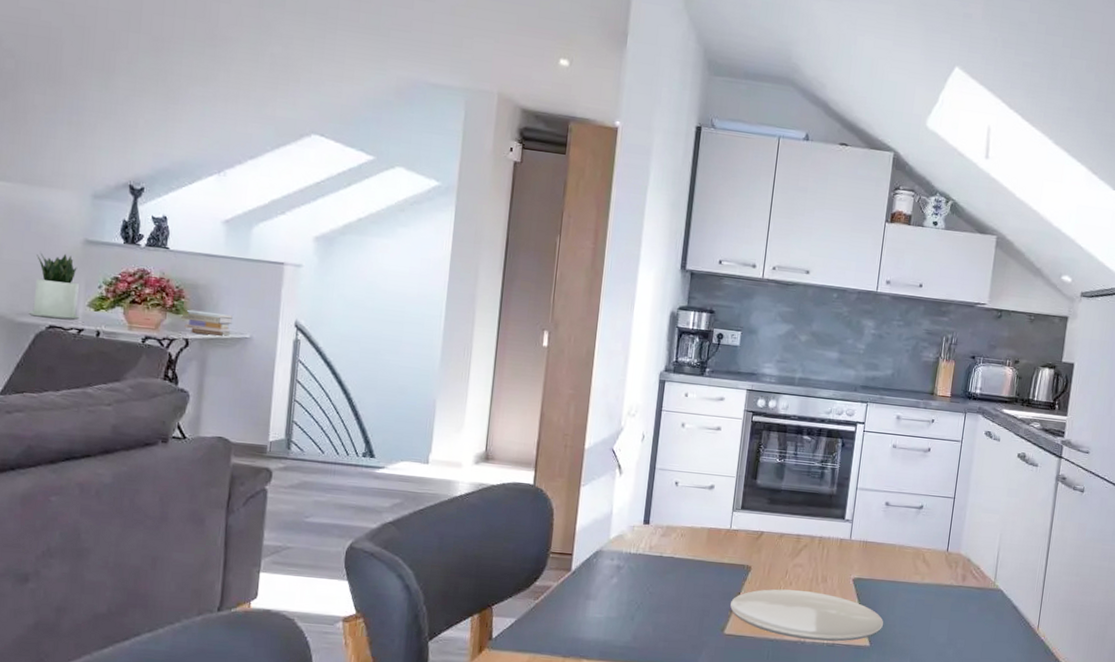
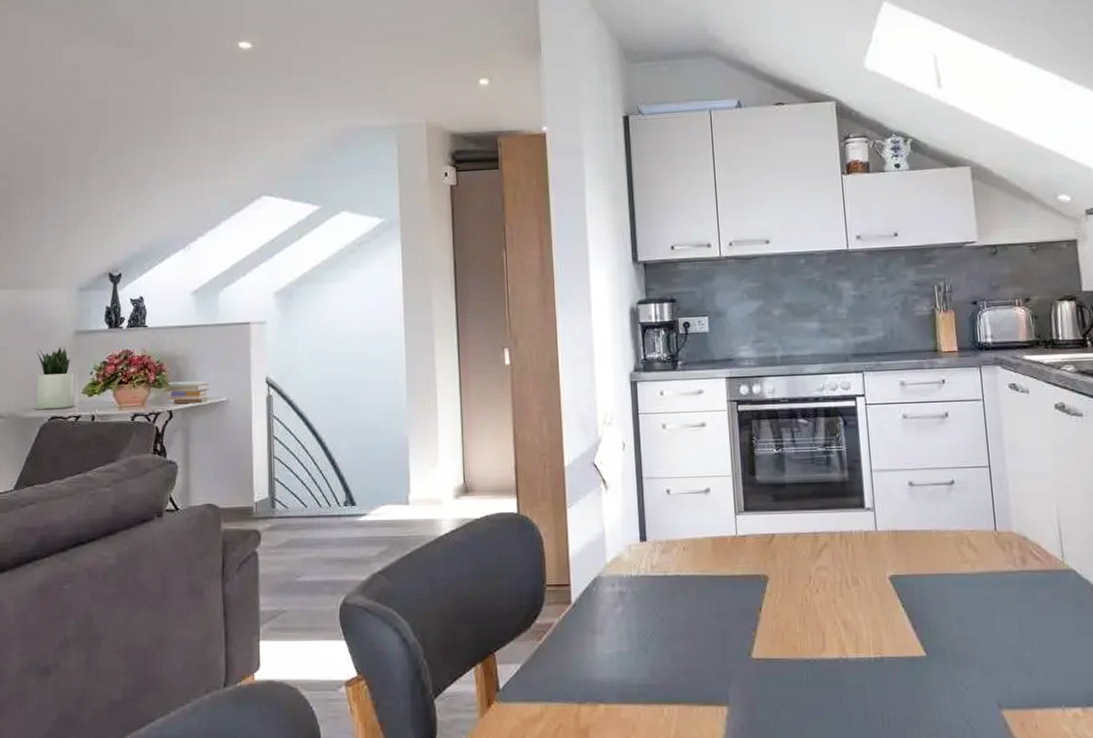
plate: present [729,589,884,642] -> none [752,597,938,656]

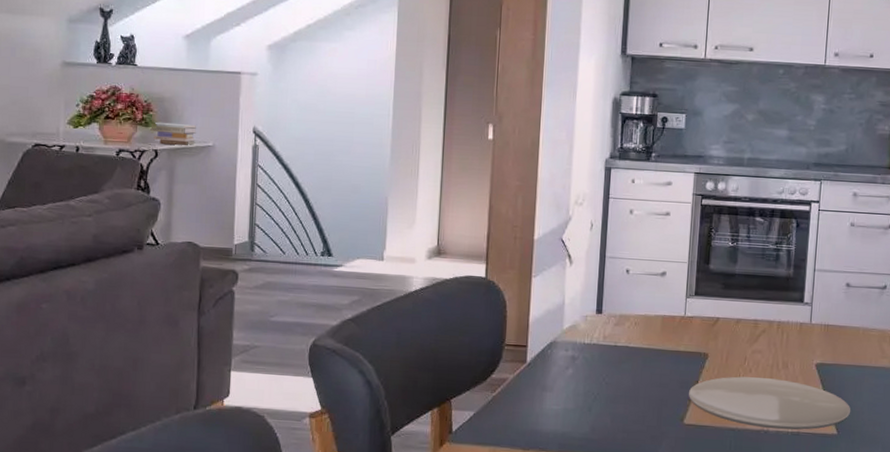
planter: present [33,347,77,410] -> none [16,76,62,138]
plate: none [752,597,938,656] -> present [688,376,851,430]

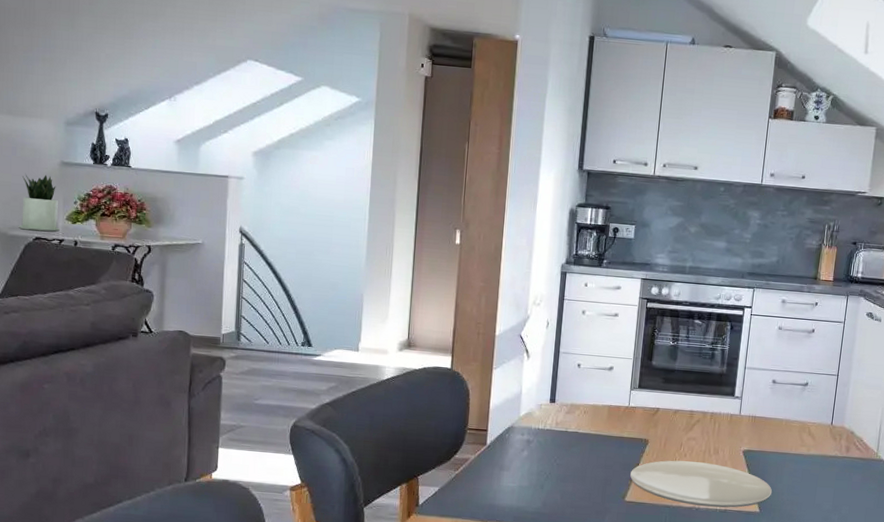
planter: none [16,76,62,138] -> present [18,174,61,233]
books: present [150,122,196,147] -> none [144,220,187,243]

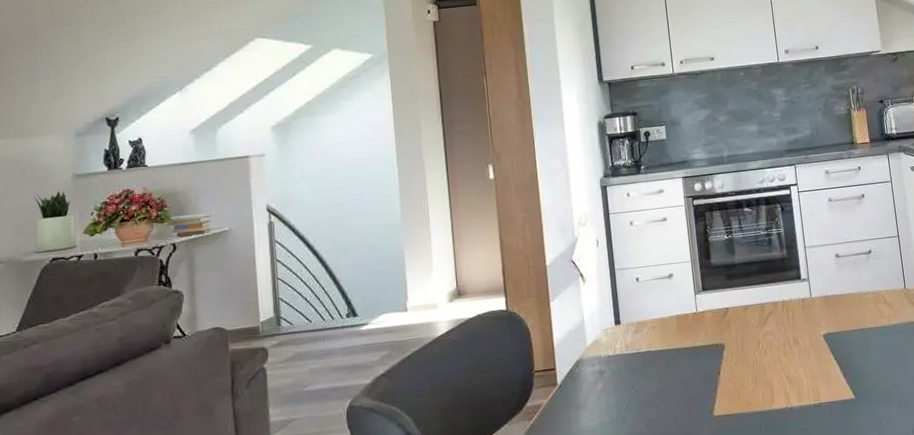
books: none [144,220,187,243] -> present [166,213,211,237]
plate: present [629,460,773,508] -> none [712,355,864,406]

